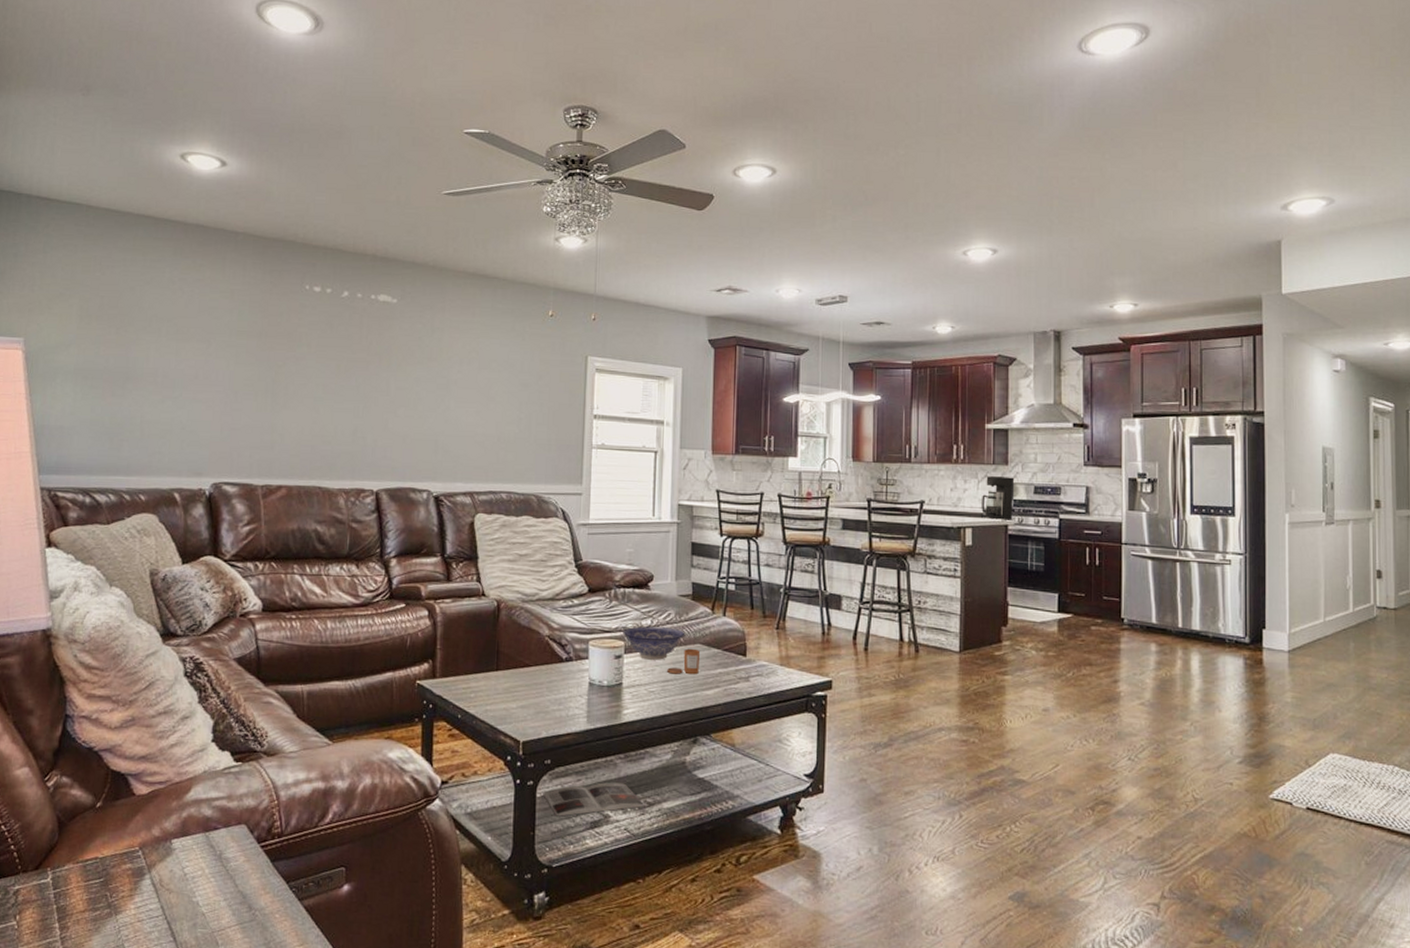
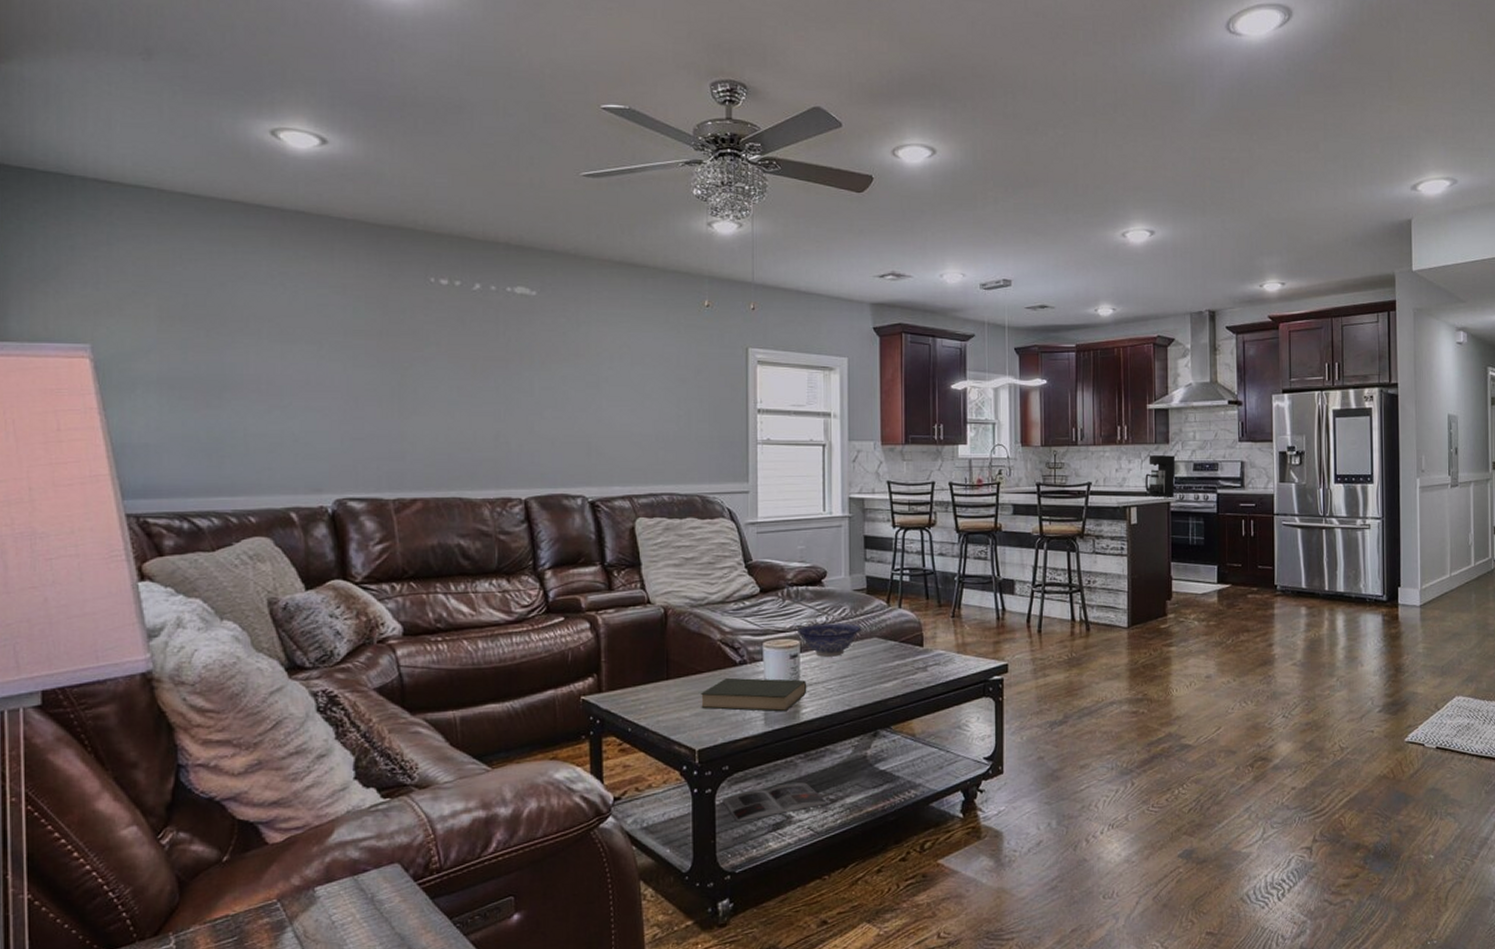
book: none [527,673,630,711] -> present [701,677,807,712]
candle: present [667,648,699,675] -> none [845,642,876,670]

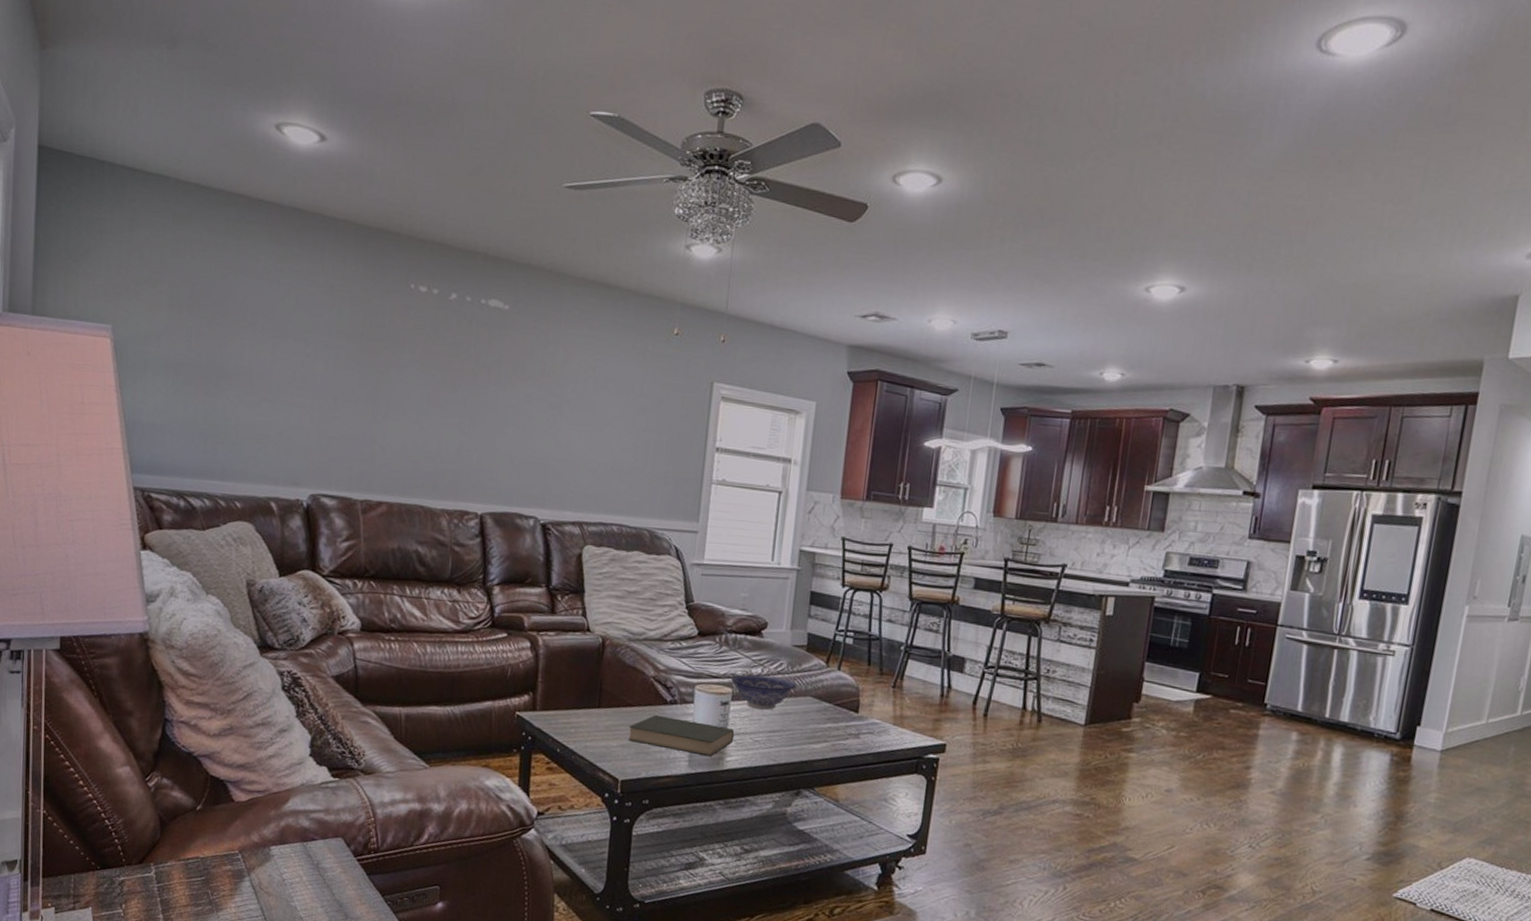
magazine: present [722,782,828,822] -> none [639,826,742,856]
coffee maker: present [1145,455,1176,498] -> none [1127,543,1170,592]

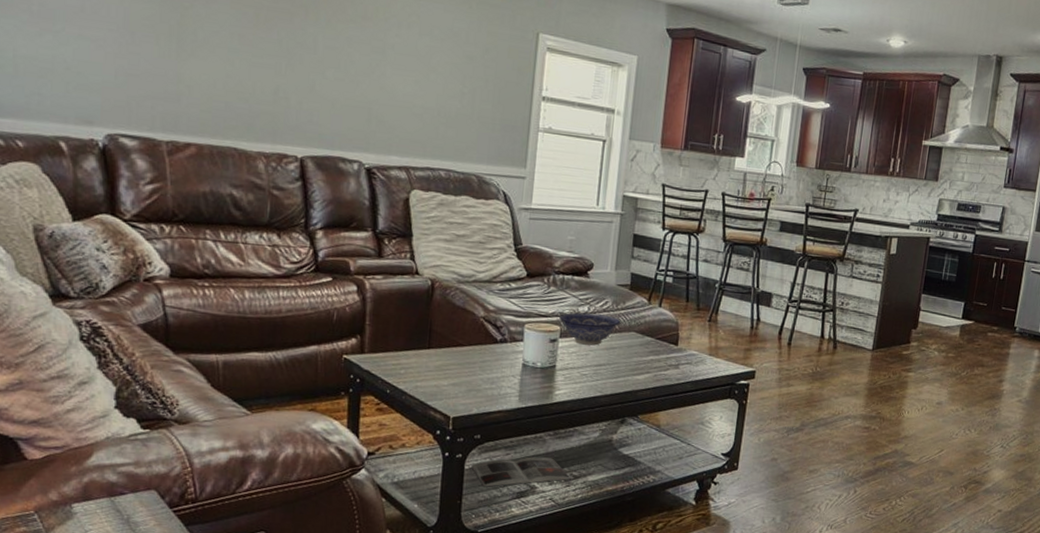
book: present [628,714,735,757] -> none [459,353,563,391]
magazine: none [639,826,742,856] -> present [471,456,571,487]

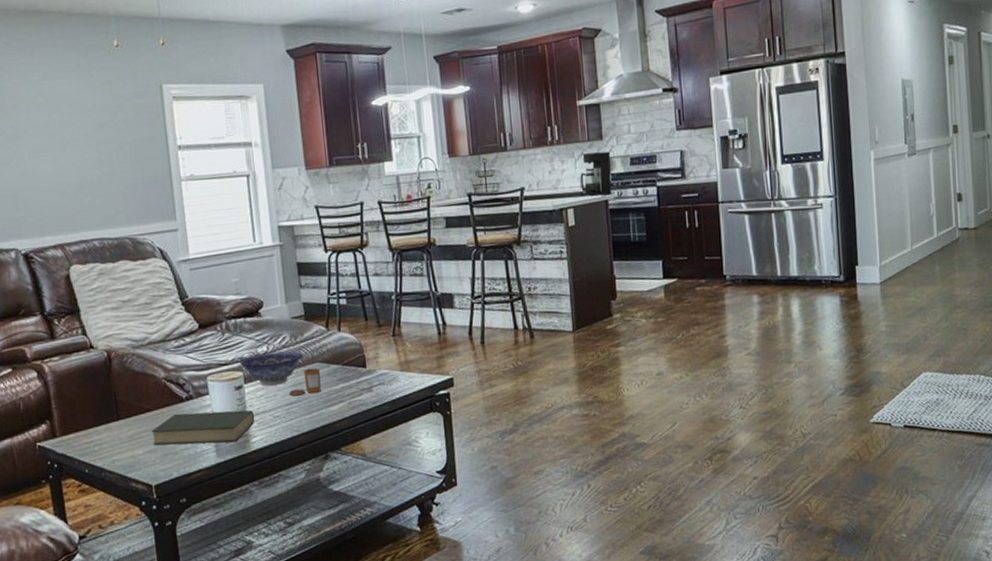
book: none [459,353,563,391] -> present [152,410,255,445]
magazine: present [471,456,571,487] -> none [183,508,286,551]
candle: none [601,336,634,361] -> present [289,368,321,396]
coffee maker: none [908,190,942,233] -> present [580,151,612,198]

